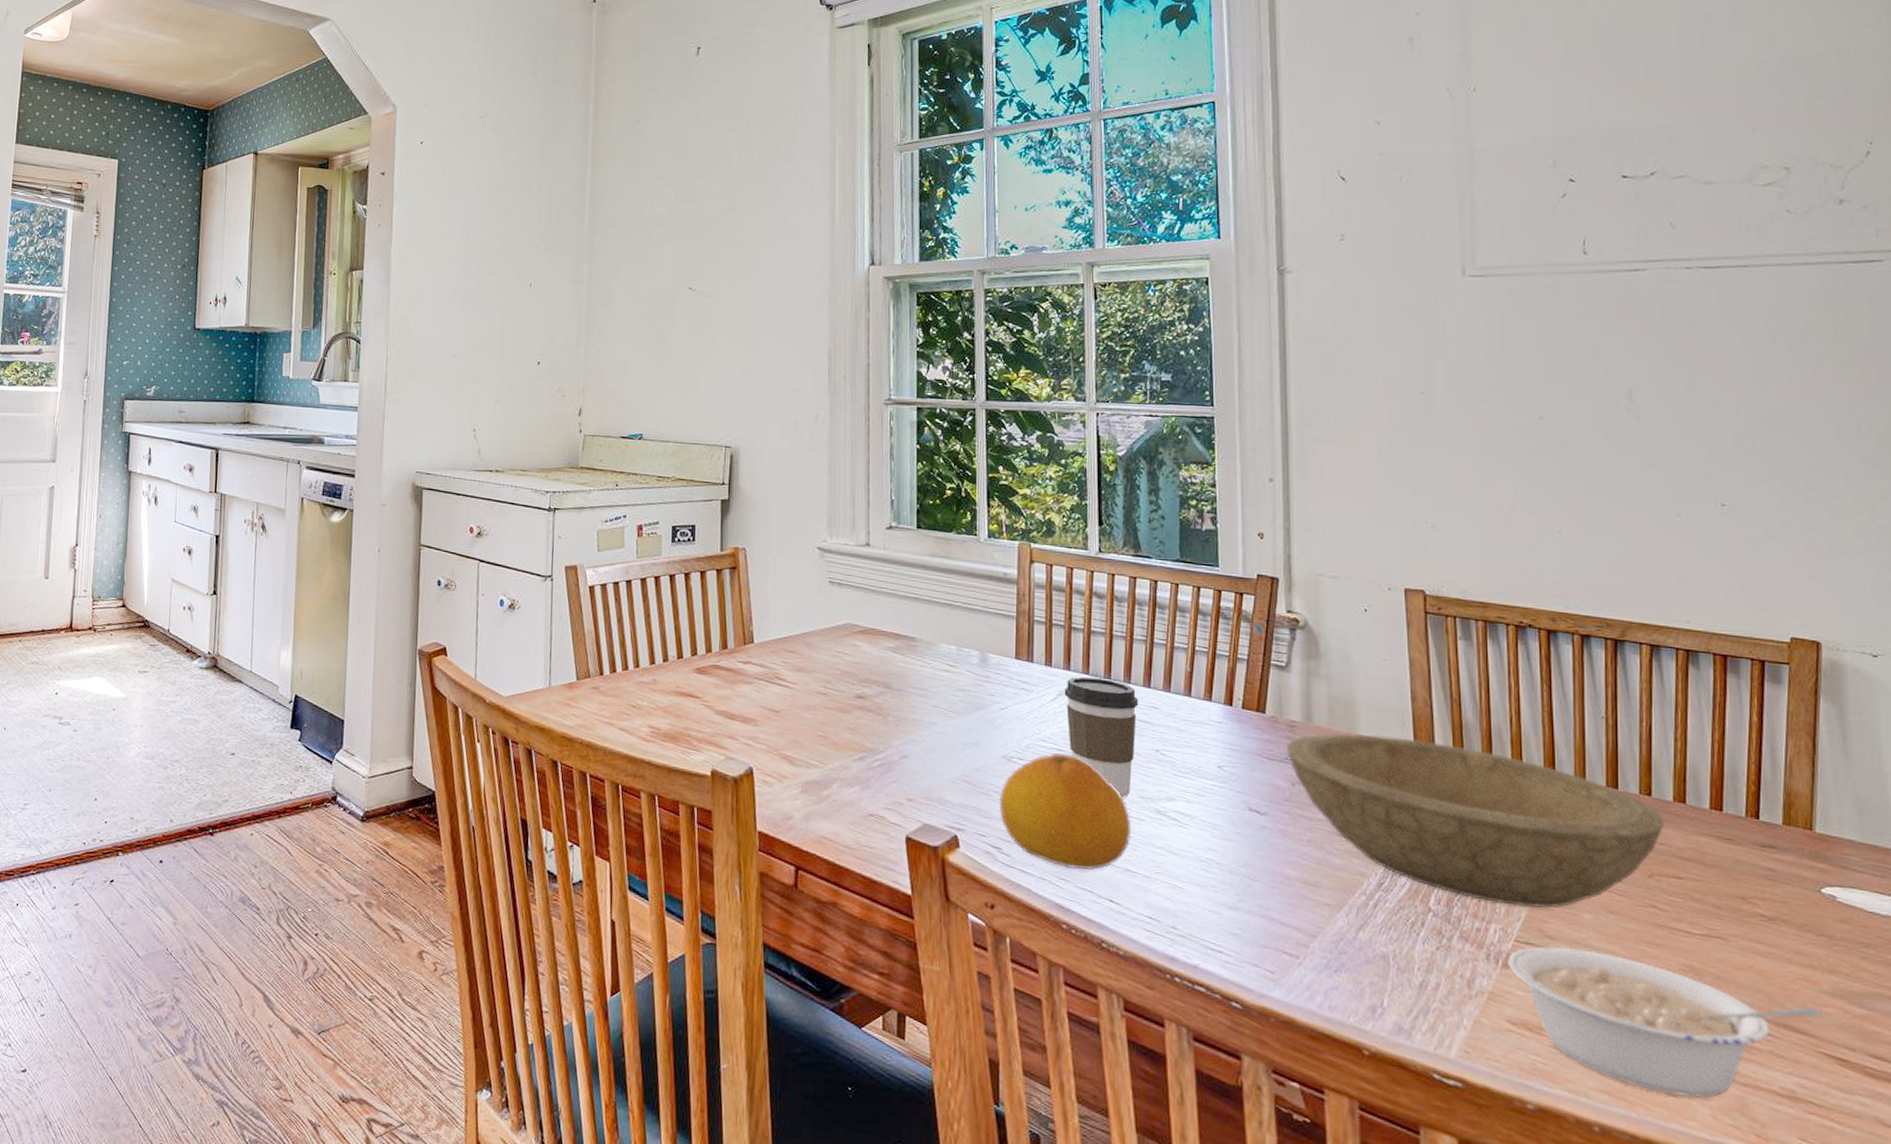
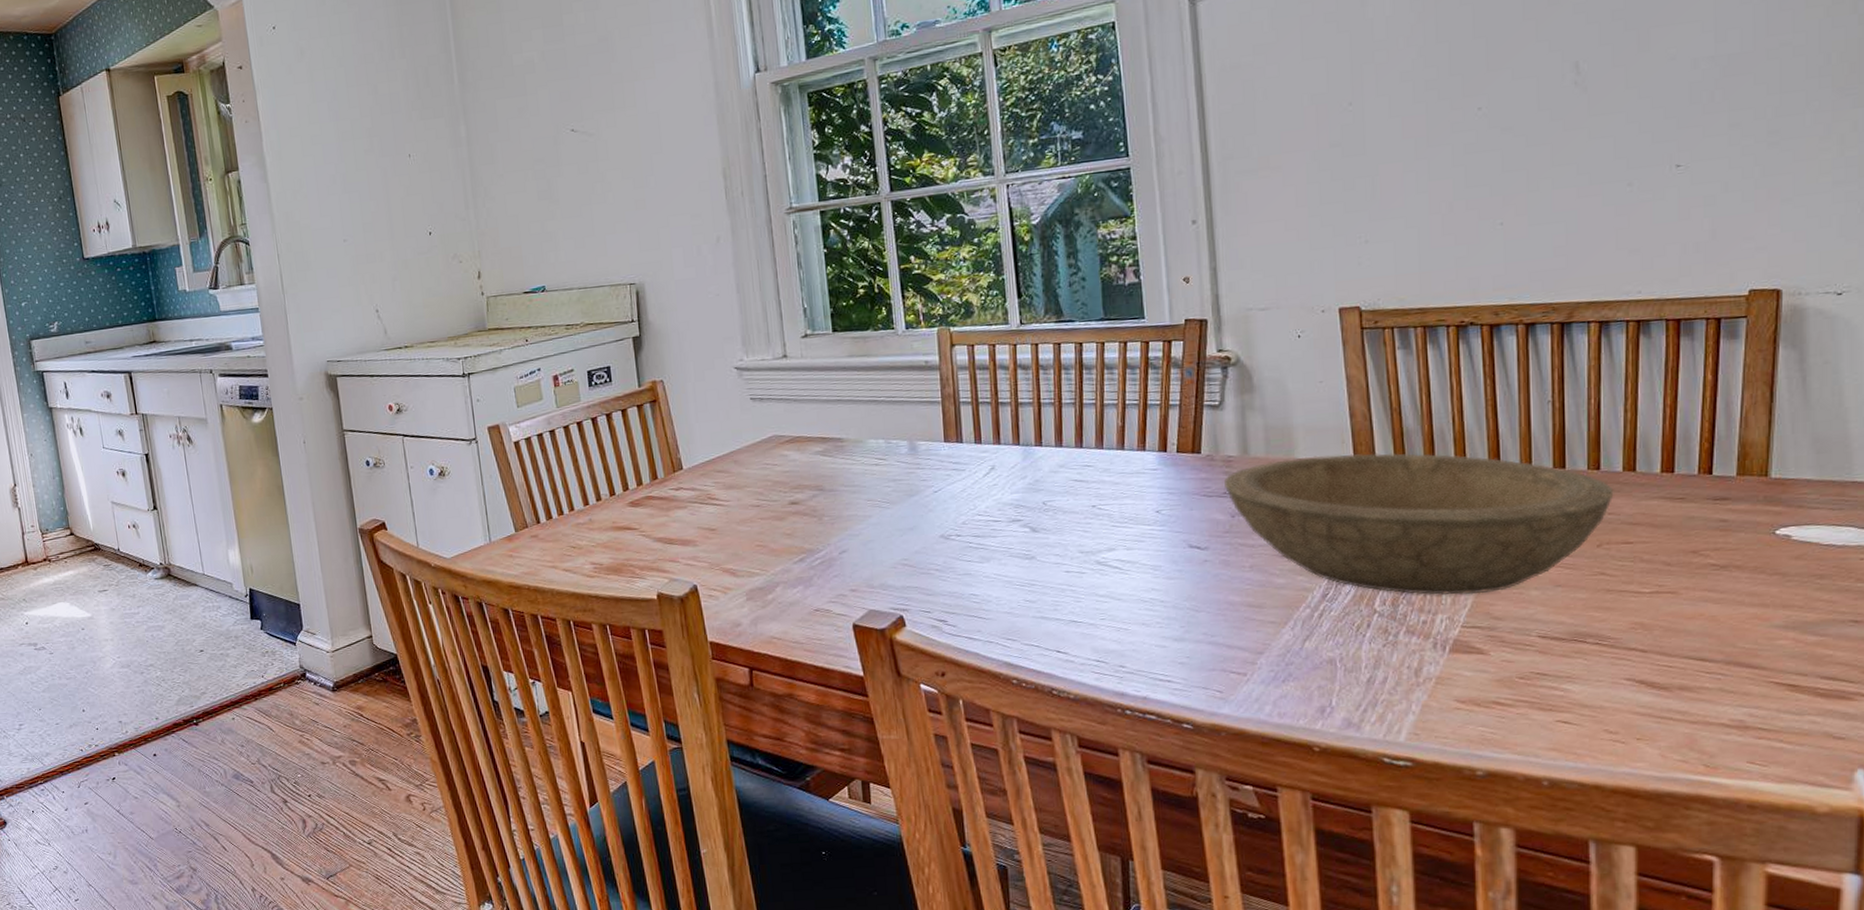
fruit: present [999,753,1130,871] -> none [940,523,1073,628]
coffee cup: present [1064,677,1139,797] -> none [996,446,1072,555]
legume: present [1507,946,1822,1099] -> none [1454,624,1773,743]

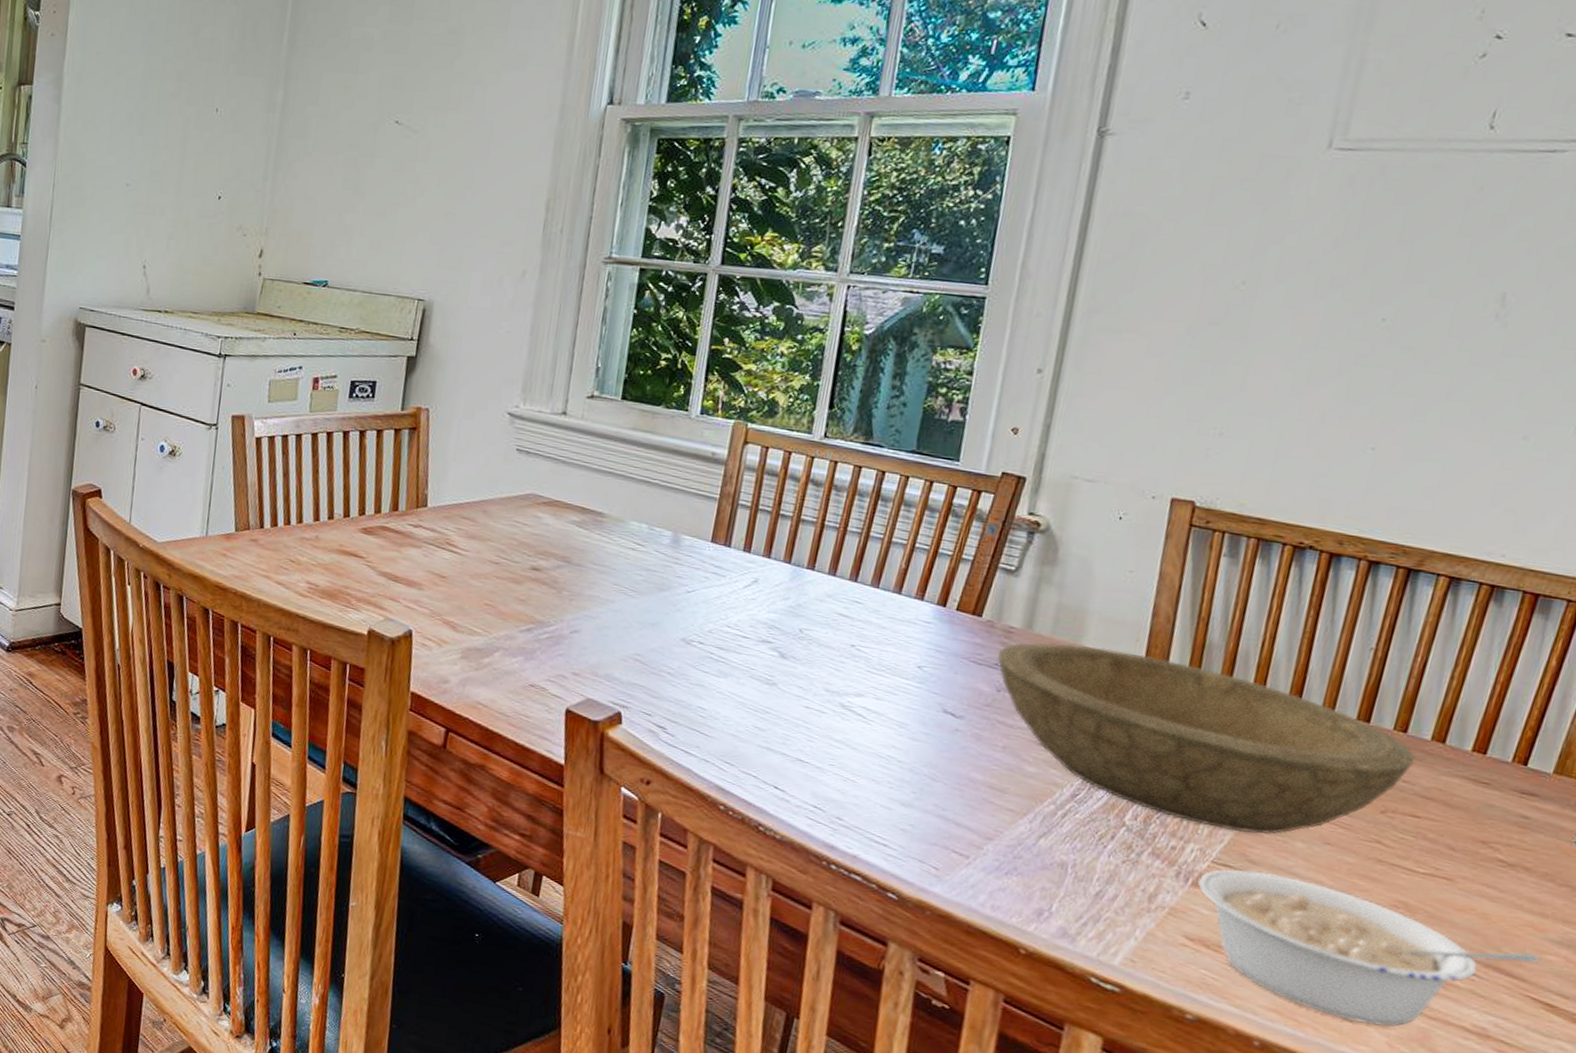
legume: none [1454,624,1773,743] -> present [1197,869,1541,1027]

